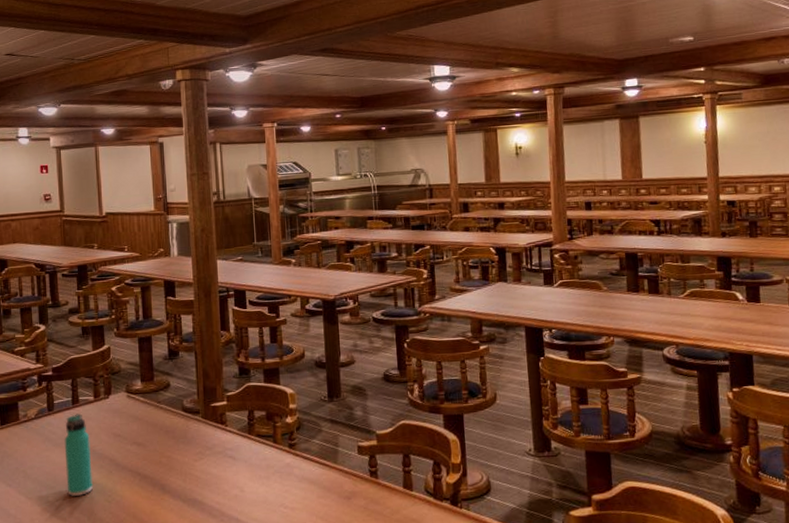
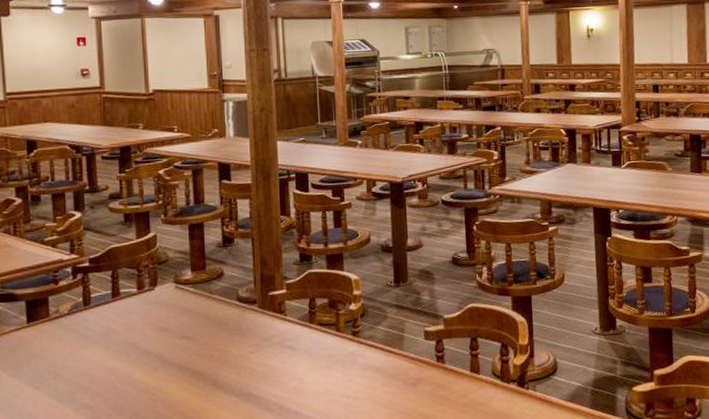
thermos bottle: present [64,413,94,497] -> none [102,307,136,397]

